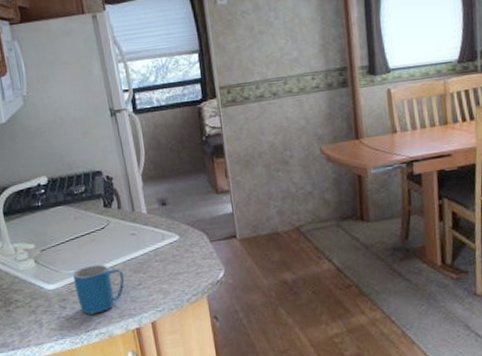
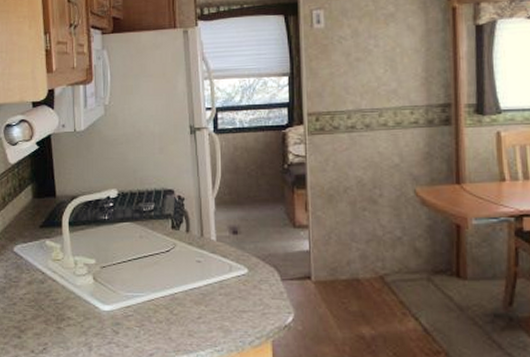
mug: present [72,264,124,315] -> none [130,290,183,344]

